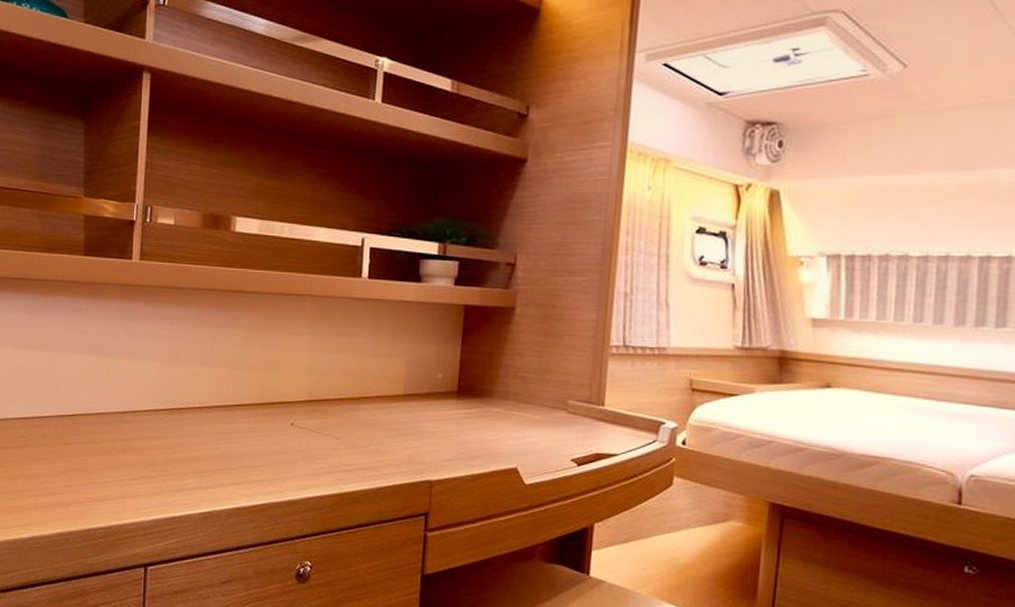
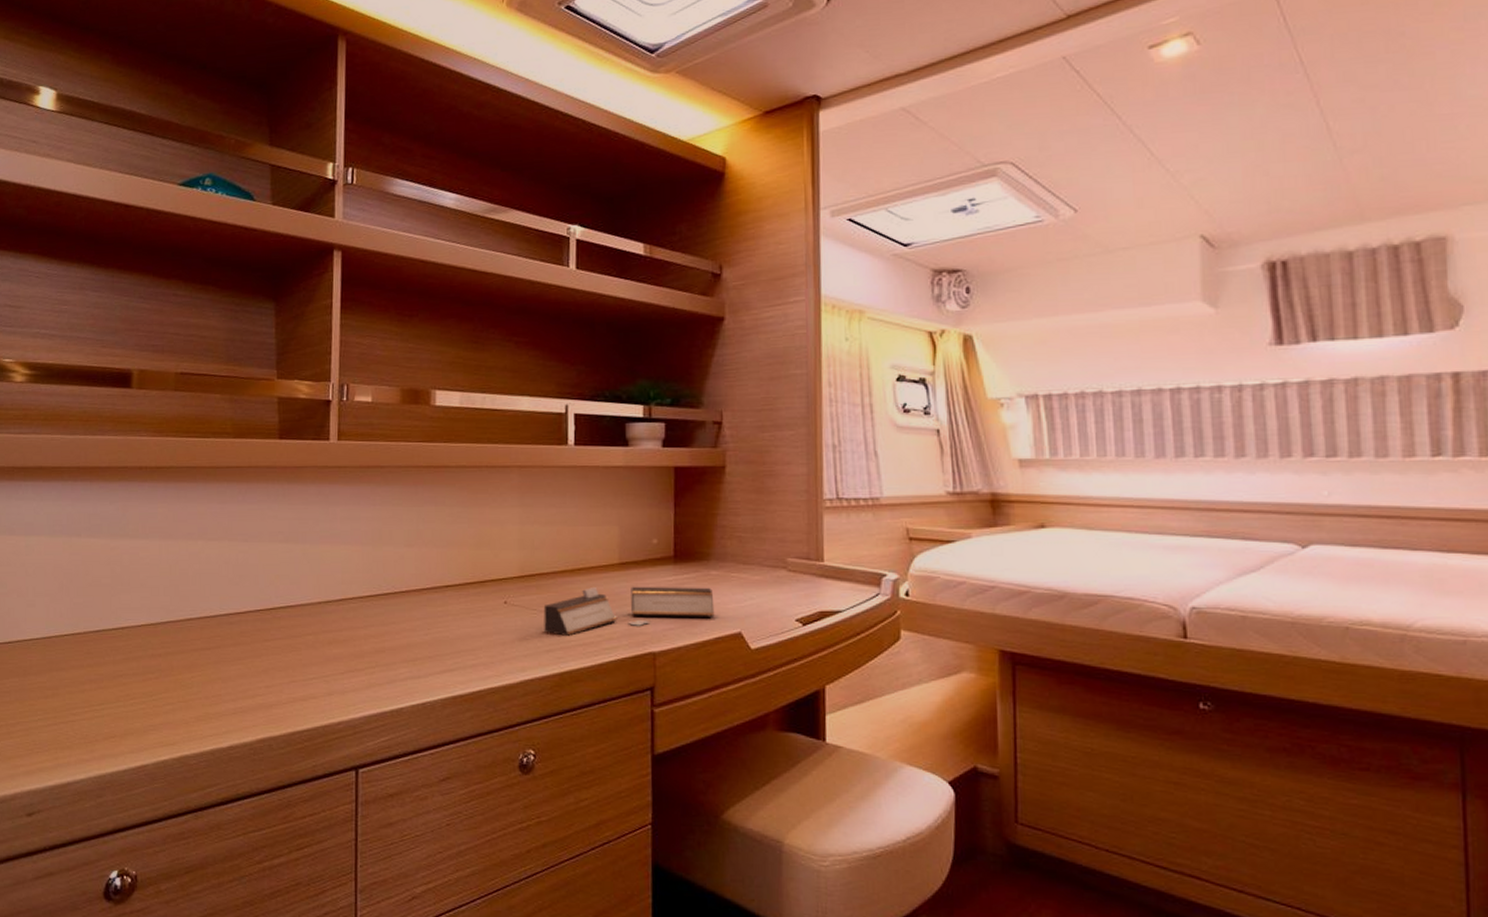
desk organizer: none [327,416,493,460] -> present [543,586,715,636]

